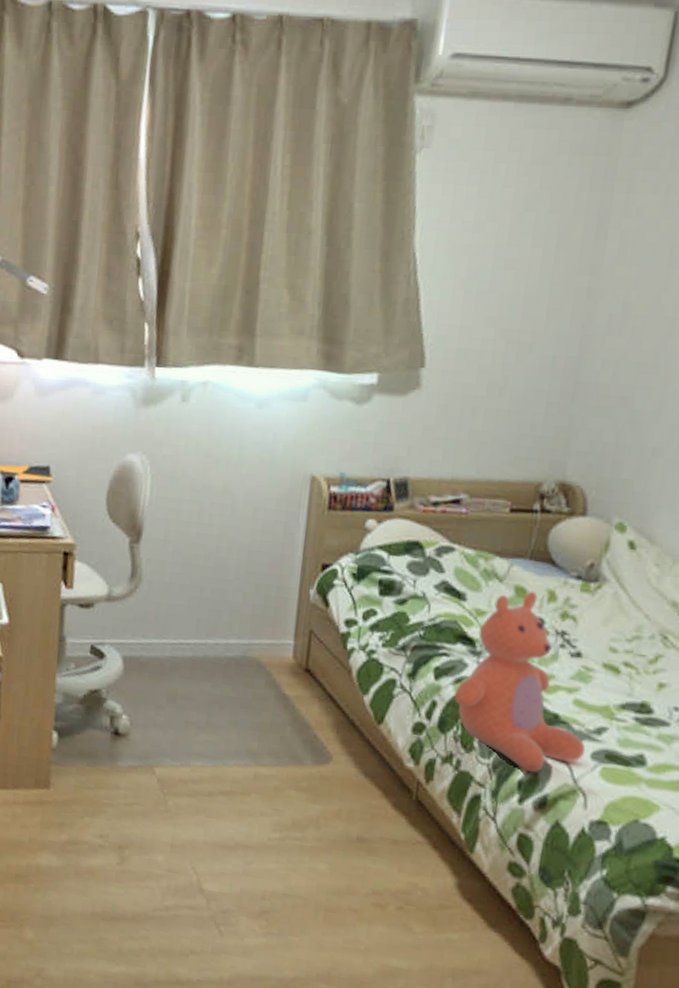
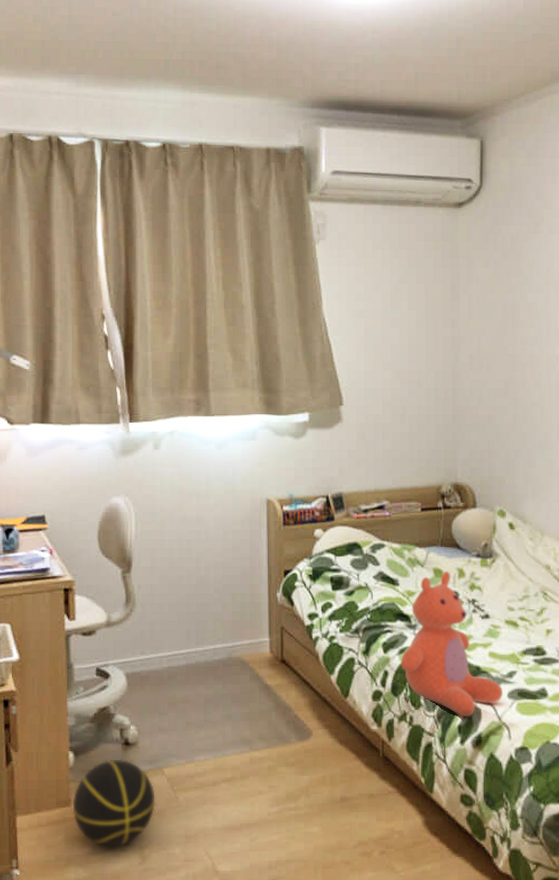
basketball: none [50,747,143,842] -> present [72,759,155,848]

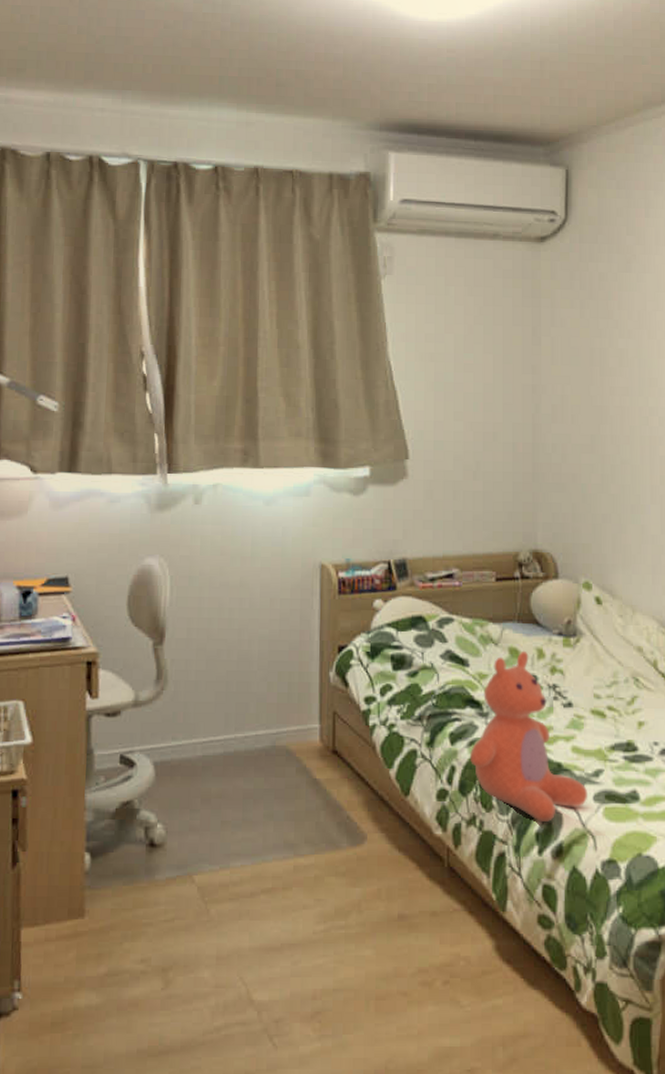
basketball: present [72,759,155,848] -> none [86,862,183,969]

